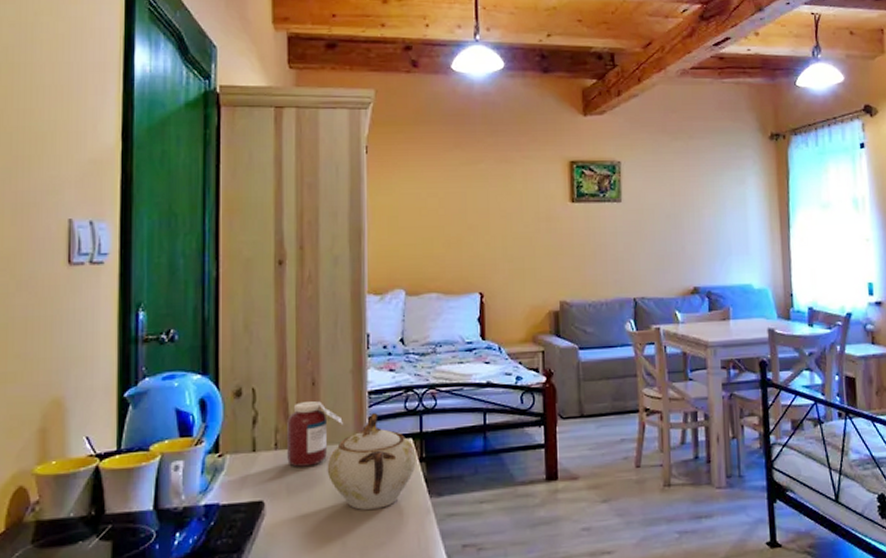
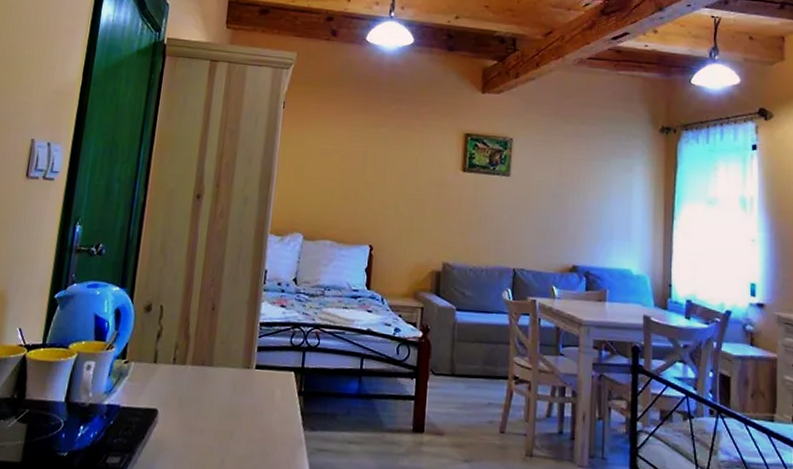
jar: present [287,401,344,467] -> none [182,324,236,384]
sugar bowl: present [327,413,418,510] -> none [215,343,297,433]

